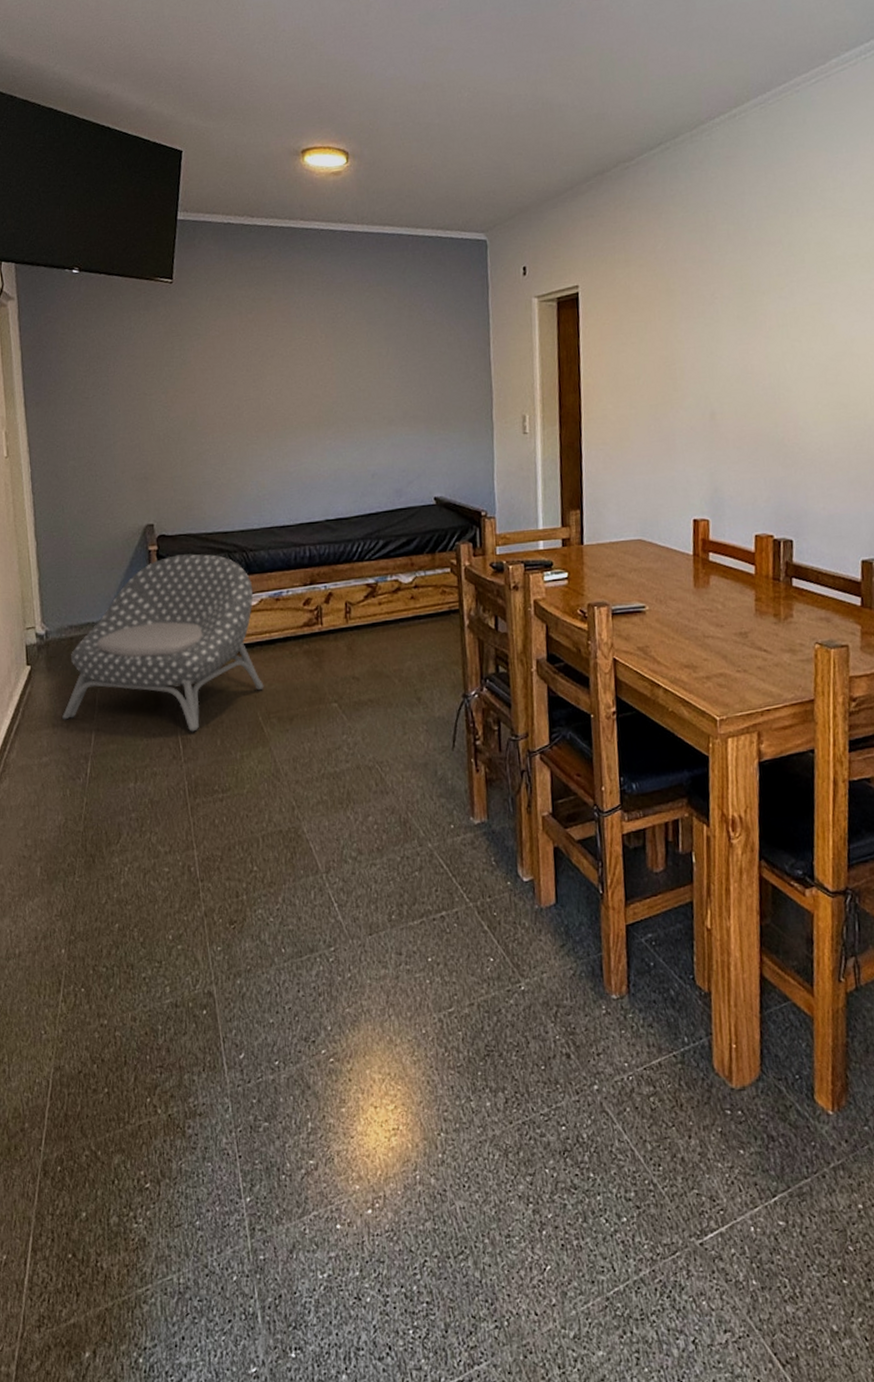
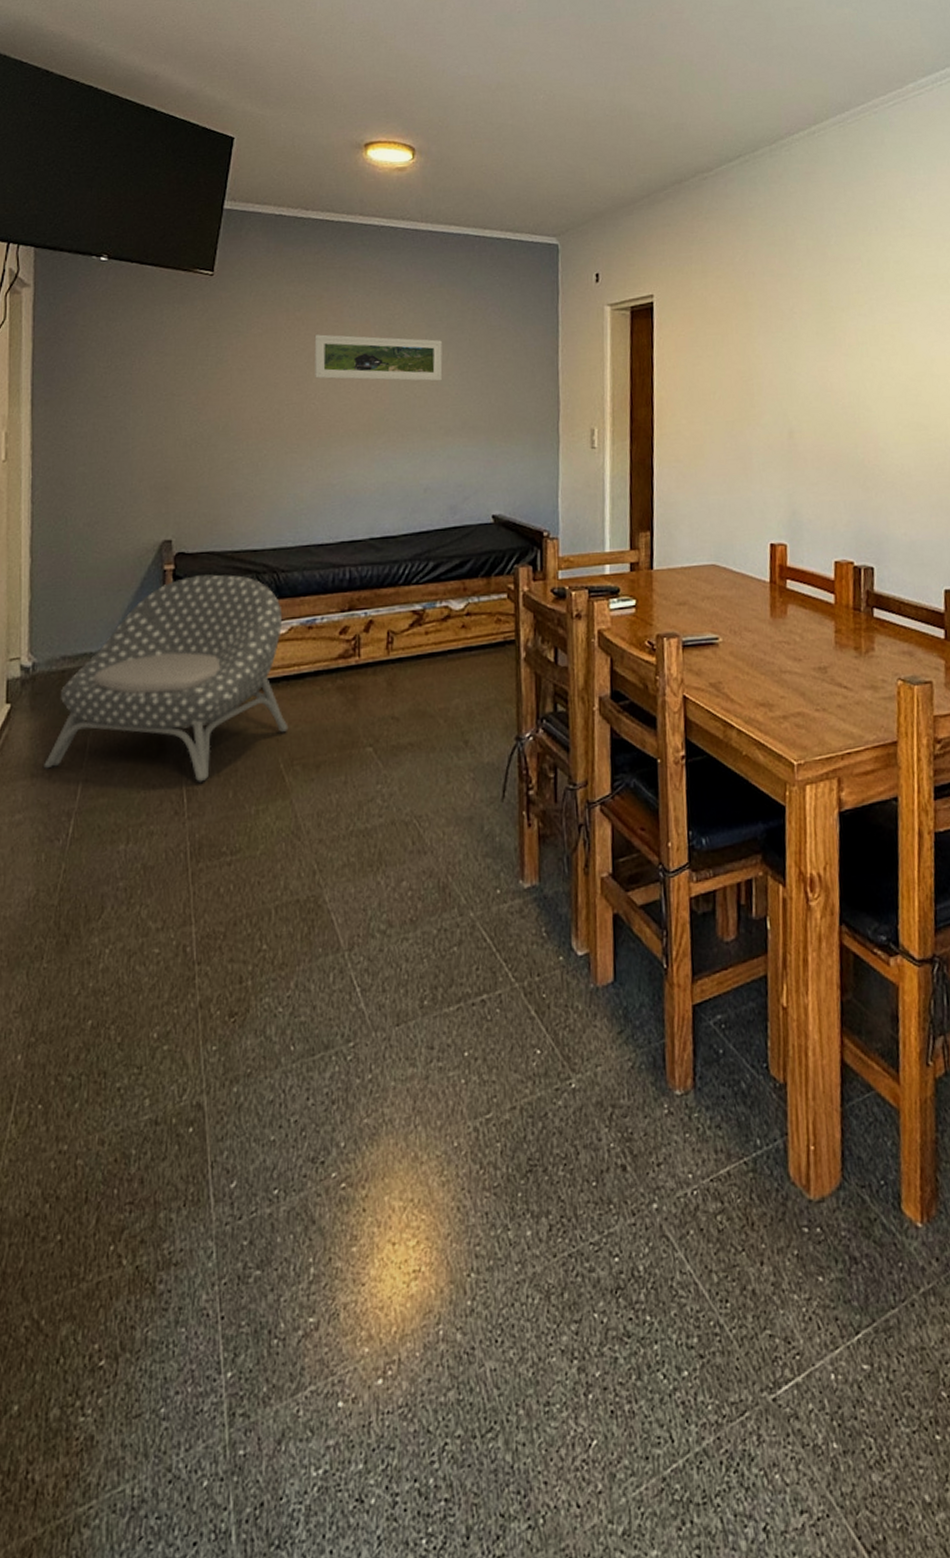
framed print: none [266,334,384,376] -> present [314,334,443,382]

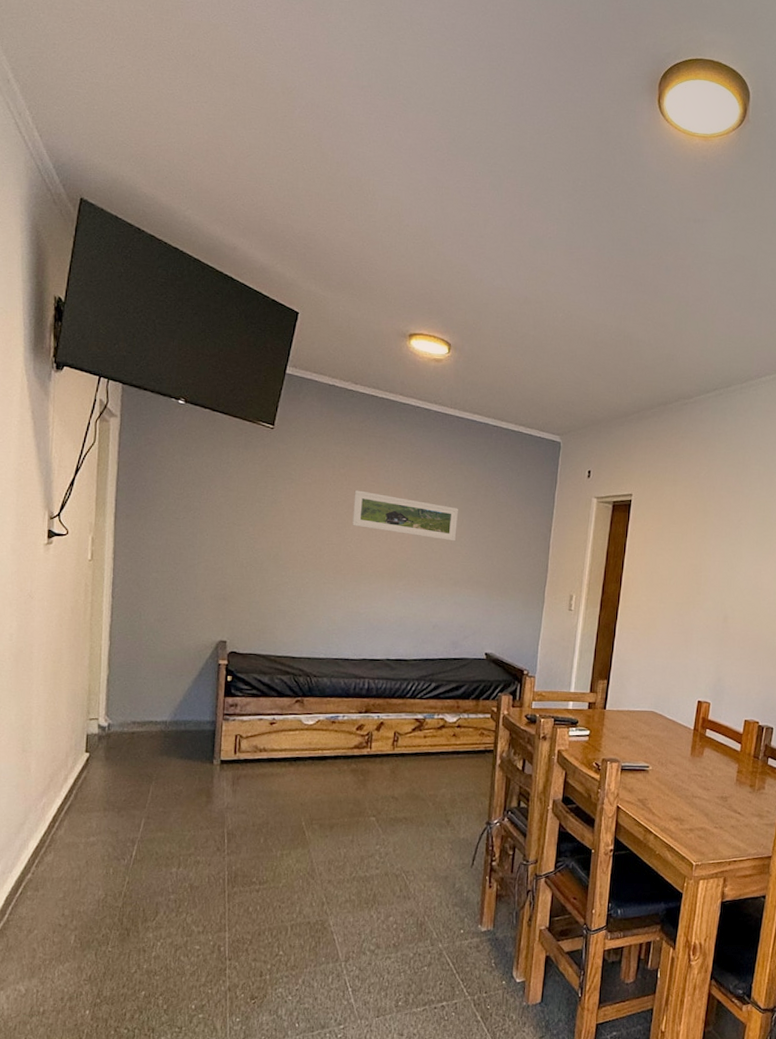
armchair: present [44,574,289,782] -> none [114,671,312,829]

